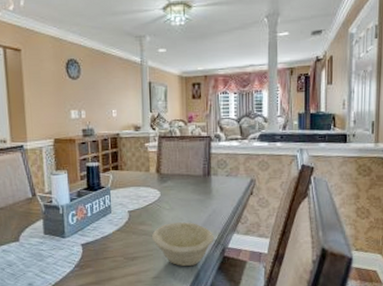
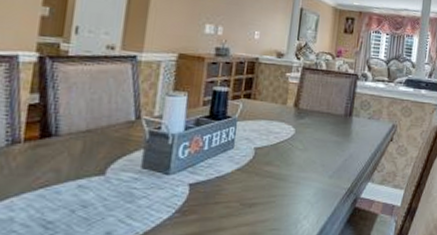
bowl: present [151,222,215,267] -> none [276,165,348,218]

